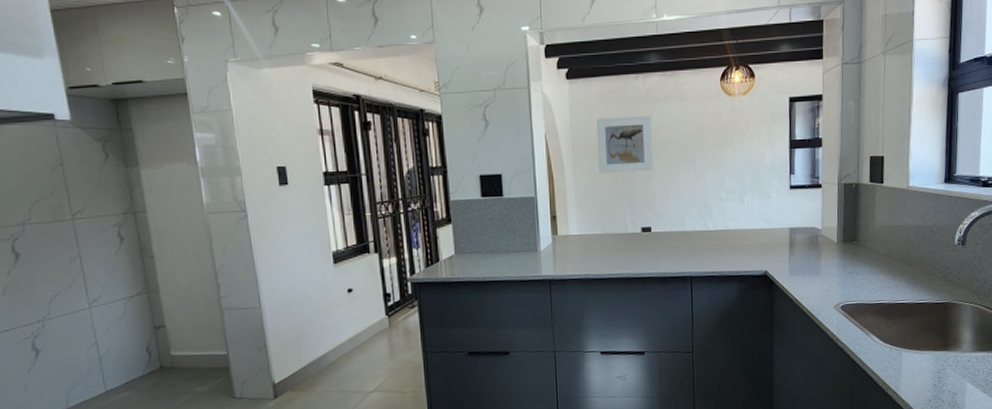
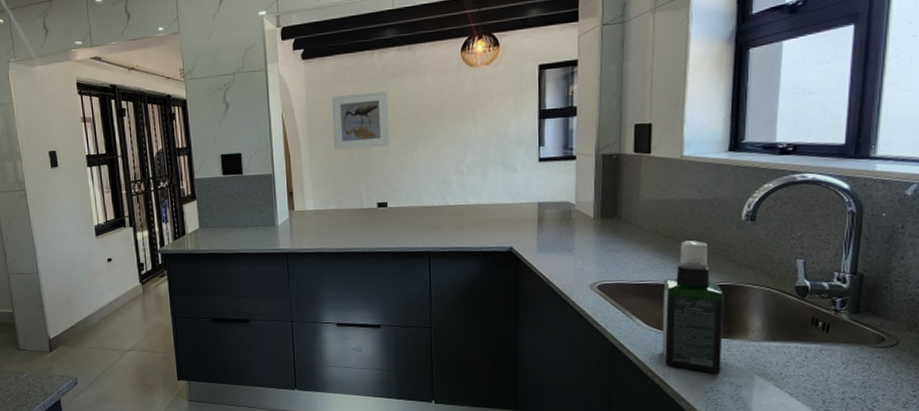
spray bottle: none [894,263,942,384] -> present [662,240,724,375]

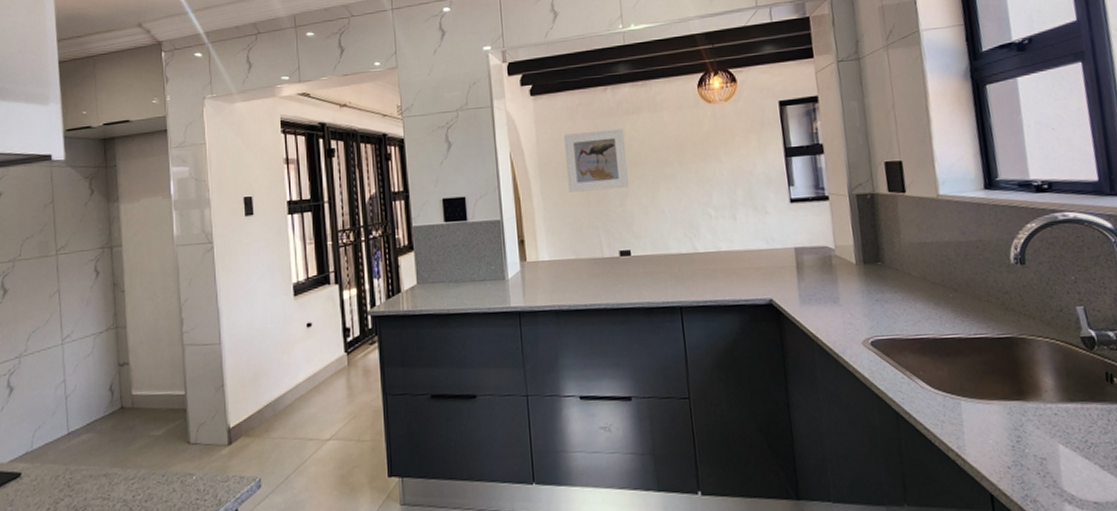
spray bottle: present [662,240,724,375] -> none [941,287,1021,446]

